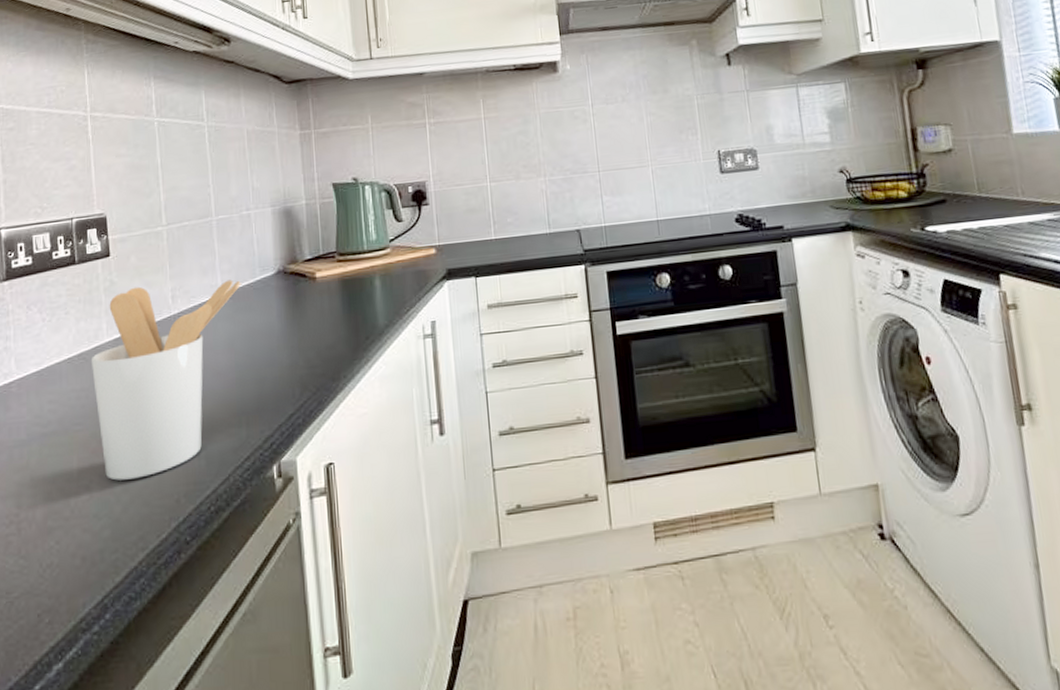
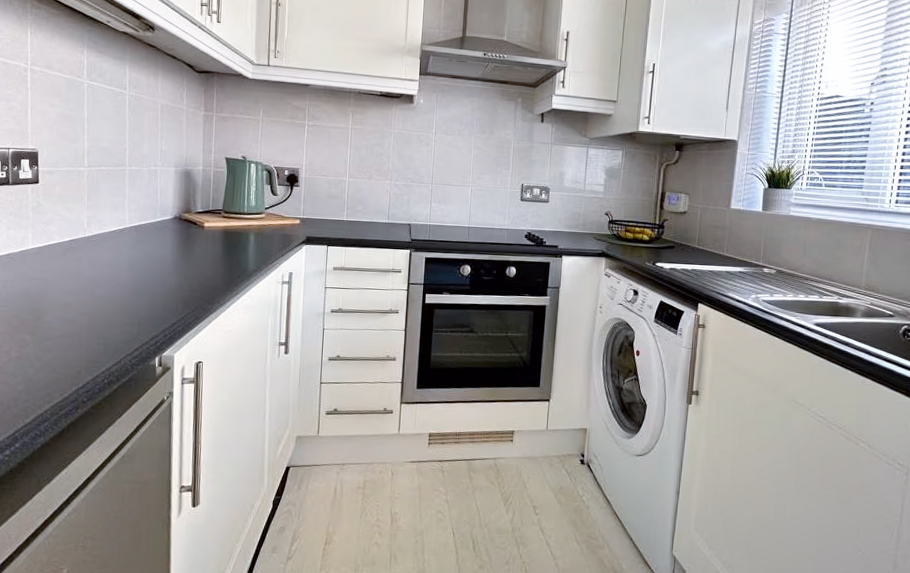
utensil holder: present [91,279,241,481] -> none [17,210,144,352]

